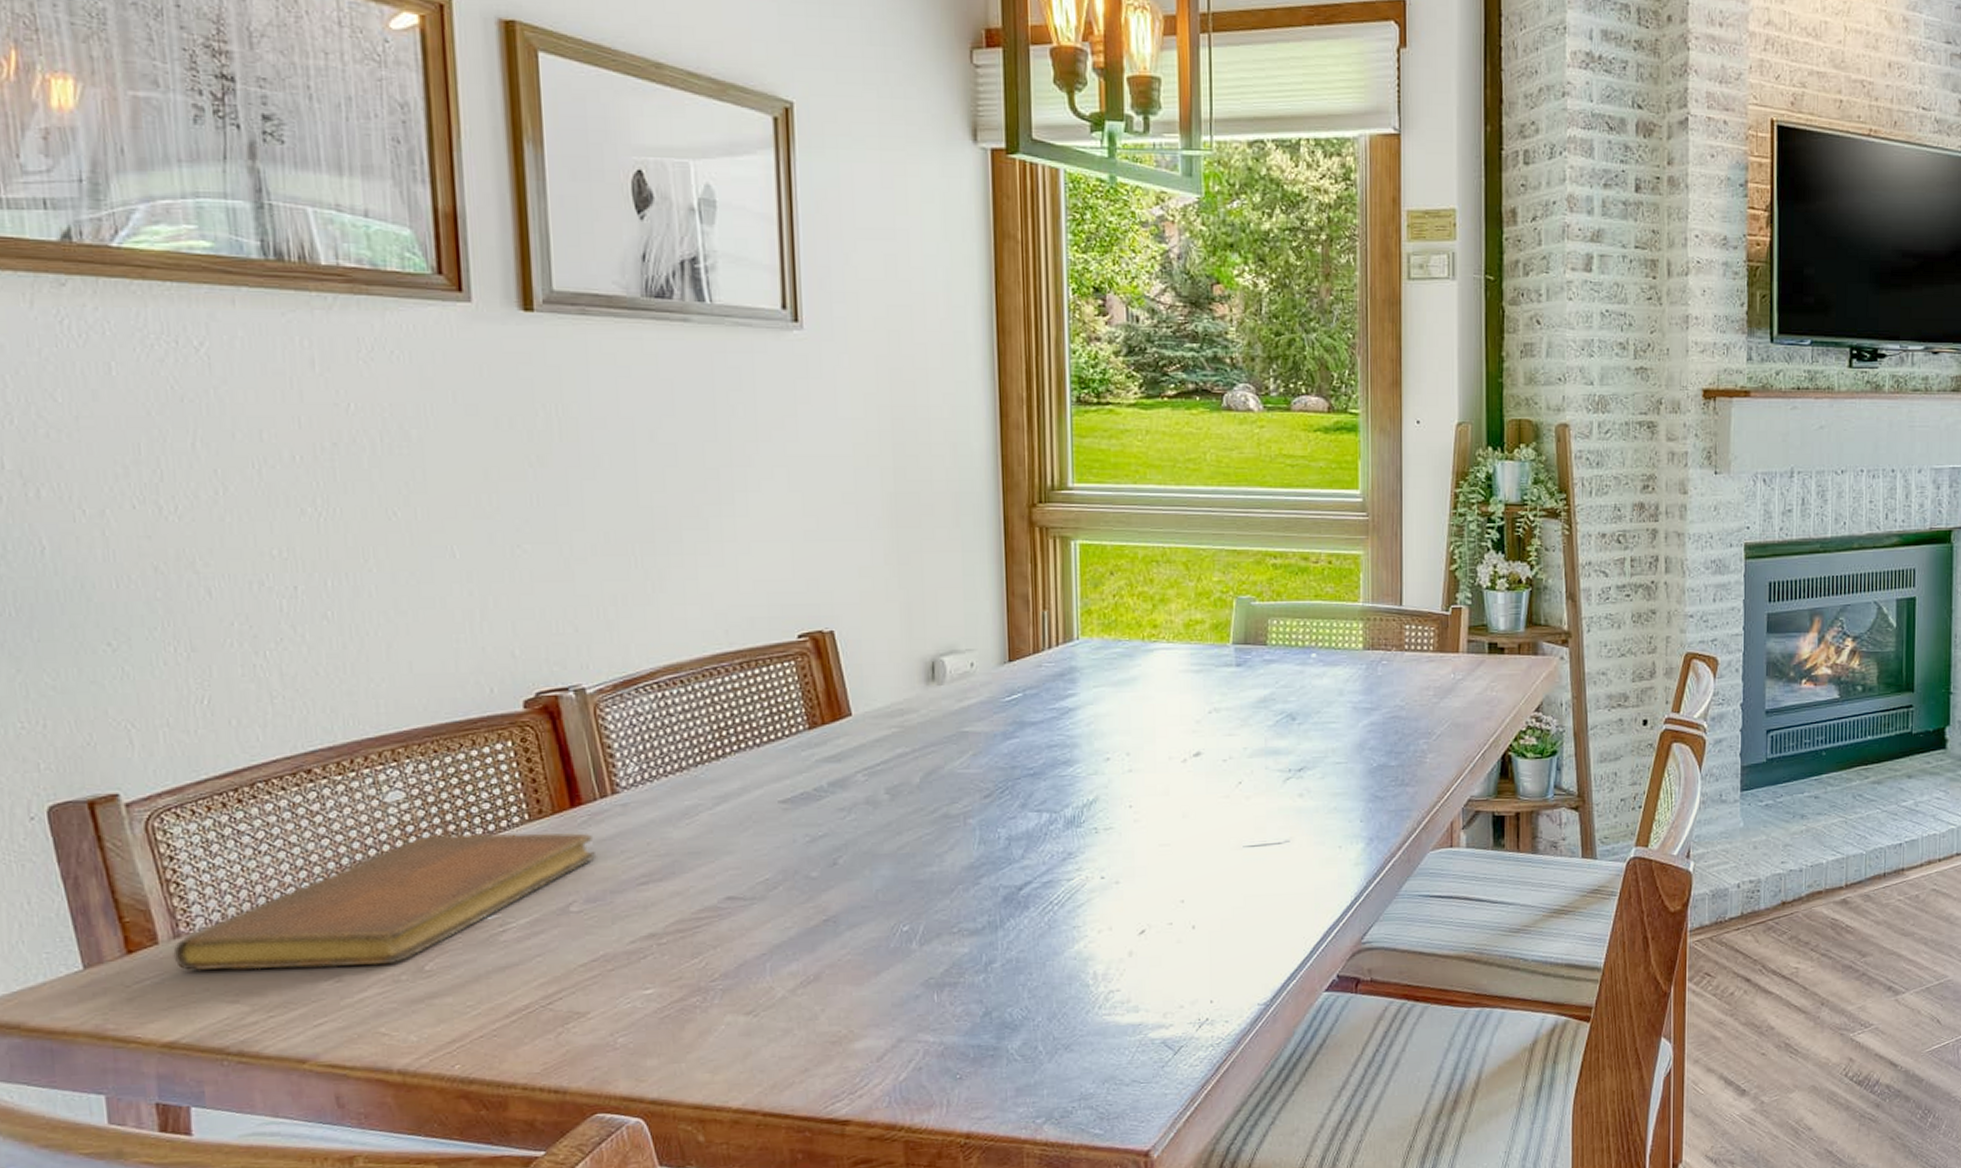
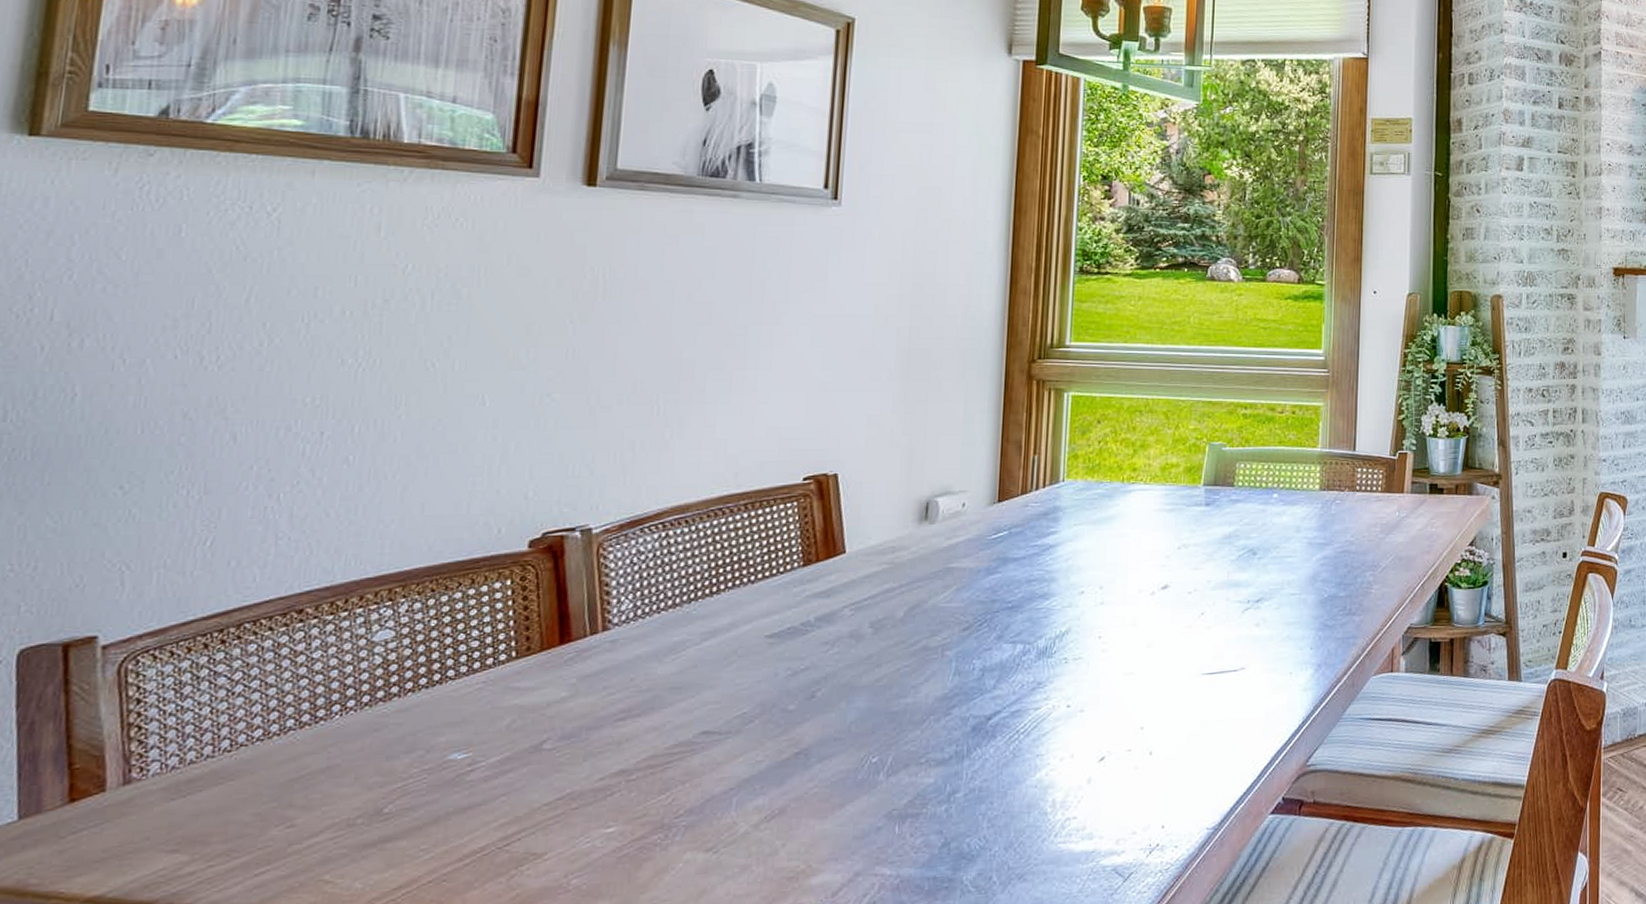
notebook: present [173,832,597,971] -> none [118,669,578,819]

